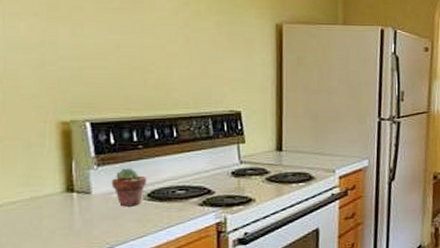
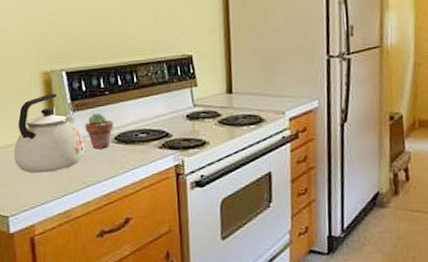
kettle: none [16,146,111,234] -> present [13,93,86,174]

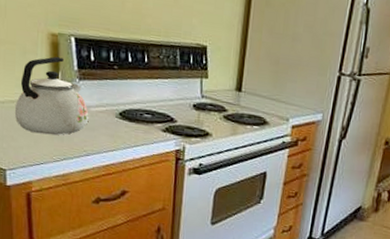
potted succulent: present [85,113,114,150] -> none [90,85,120,122]

